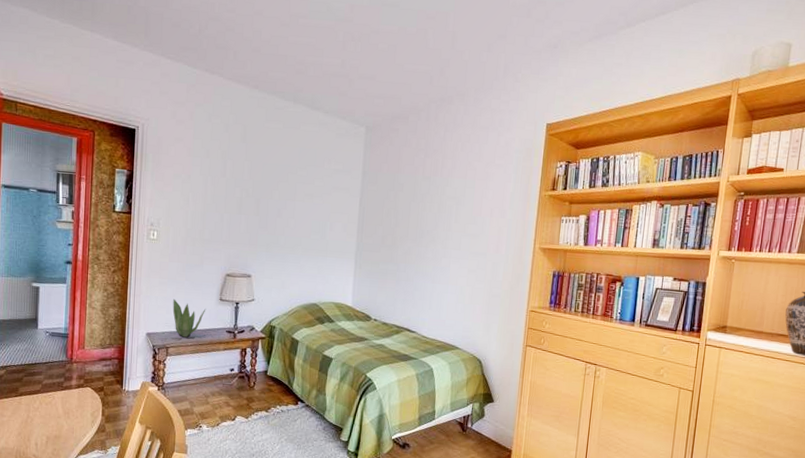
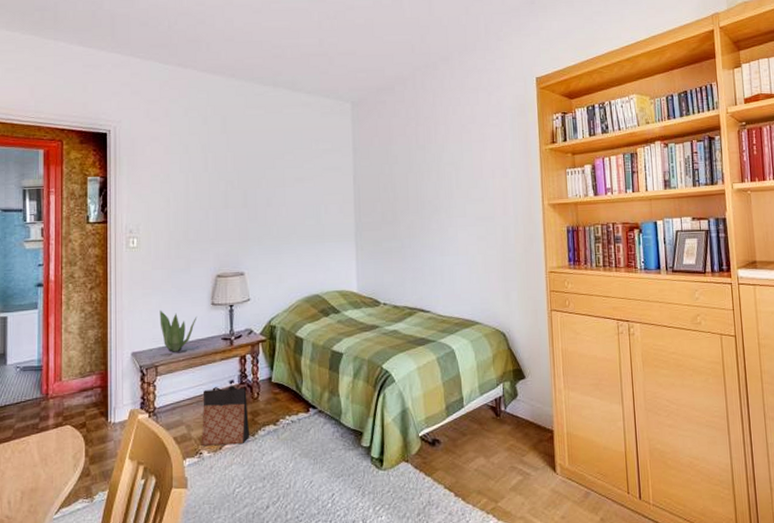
bag: none [201,372,245,424] -> present [201,385,250,445]

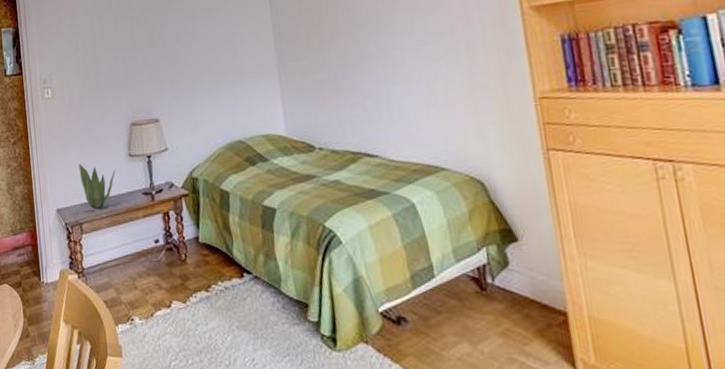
bag: present [201,385,250,445] -> none [128,245,182,312]

